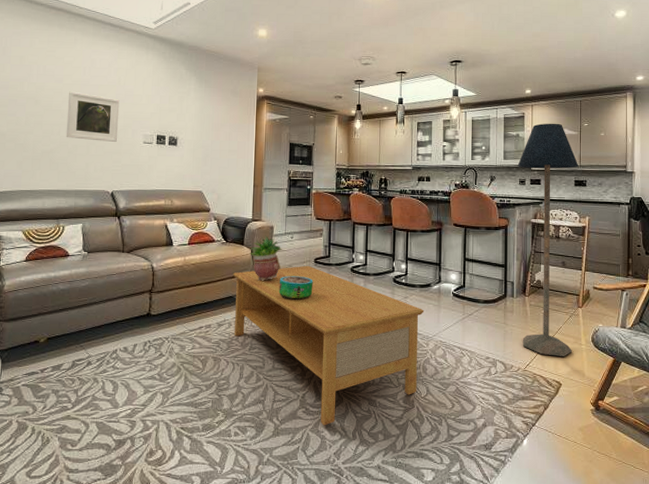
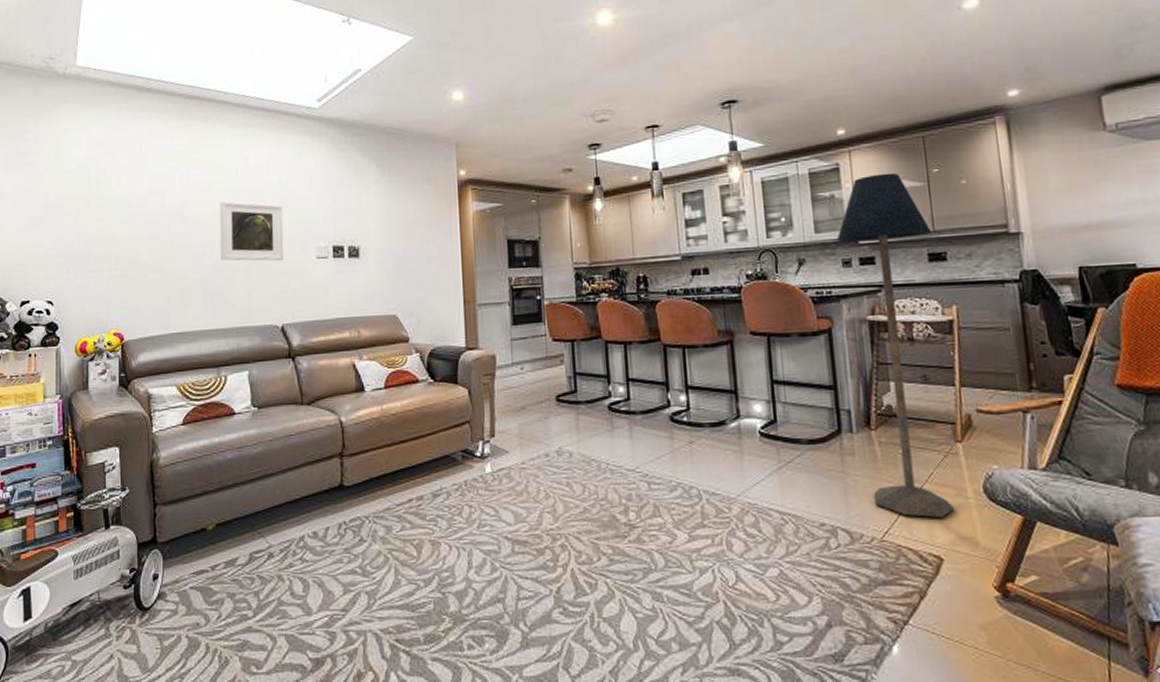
coffee table: present [232,265,424,426] -> none [446,405,721,632]
potted plant: present [249,235,282,281] -> none [465,368,512,431]
decorative bowl: present [278,276,313,300] -> none [510,421,558,455]

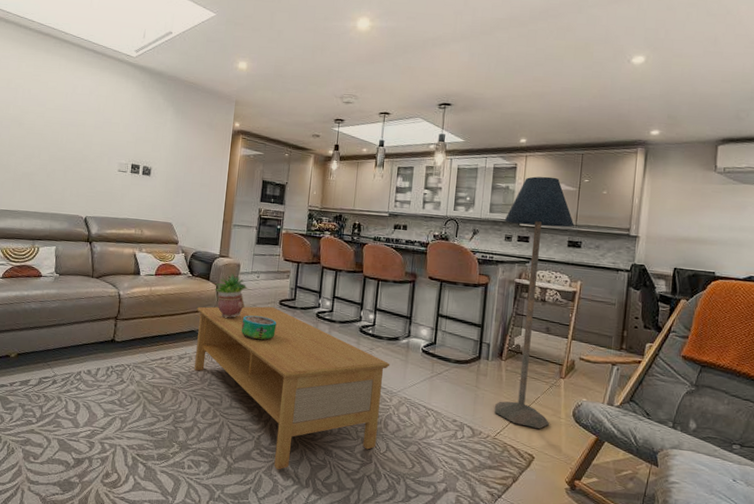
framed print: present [219,200,284,261] -> none [45,116,98,169]
coffee table: none [446,405,721,632] -> present [194,306,390,470]
potted plant: none [465,368,512,431] -> present [214,272,247,319]
decorative bowl: none [510,421,558,455] -> present [241,315,277,341]

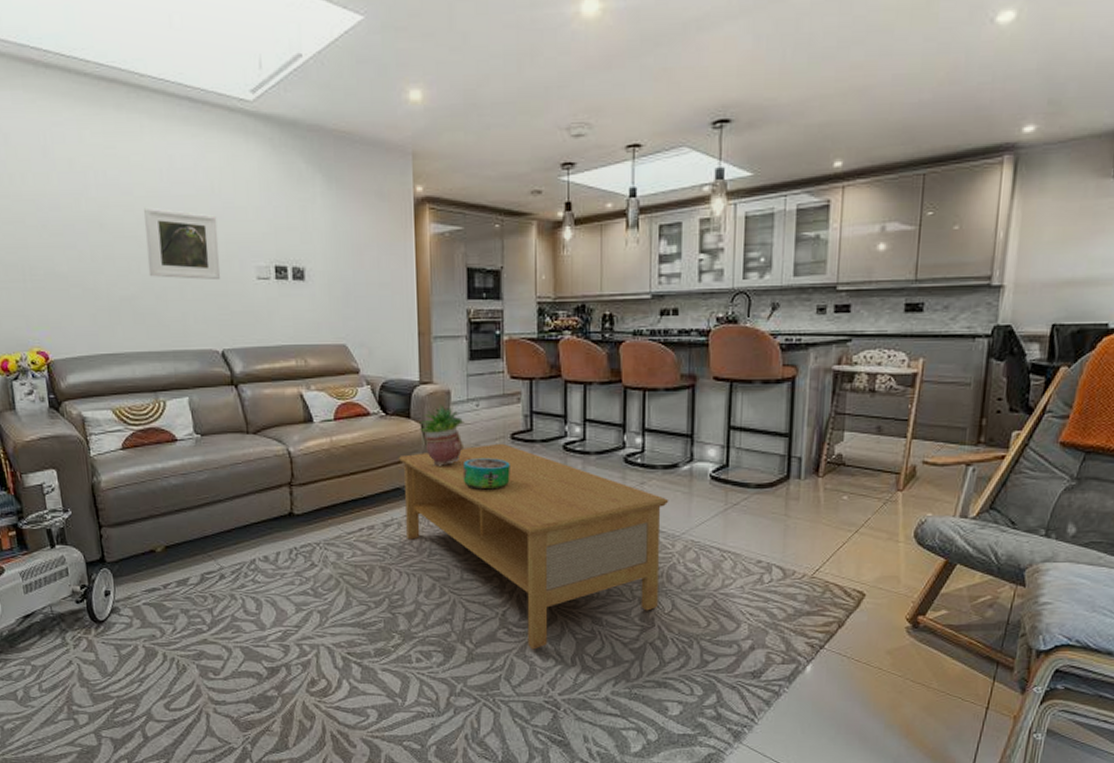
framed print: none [45,116,98,169] -> present [144,207,221,281]
floor lamp: present [495,176,574,429] -> none [812,213,914,558]

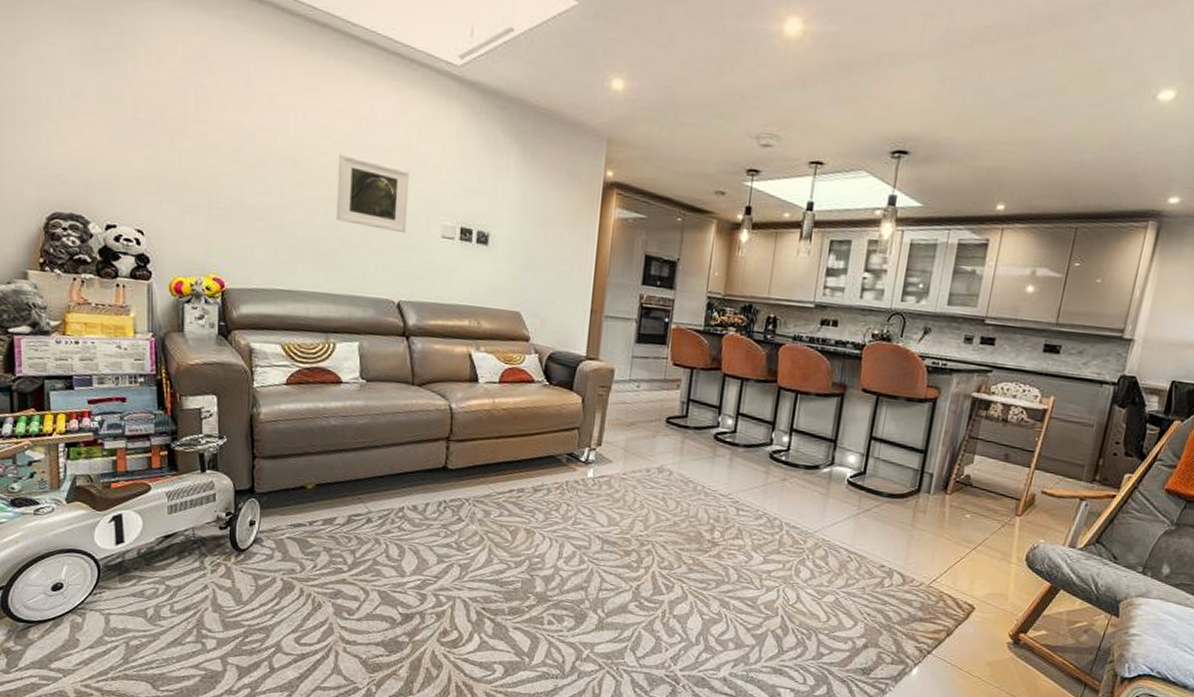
coffee table: present [398,443,669,650] -> none [554,425,807,625]
potted plant: present [418,403,465,466] -> none [579,380,624,441]
decorative bowl: present [462,458,510,490] -> none [615,436,662,469]

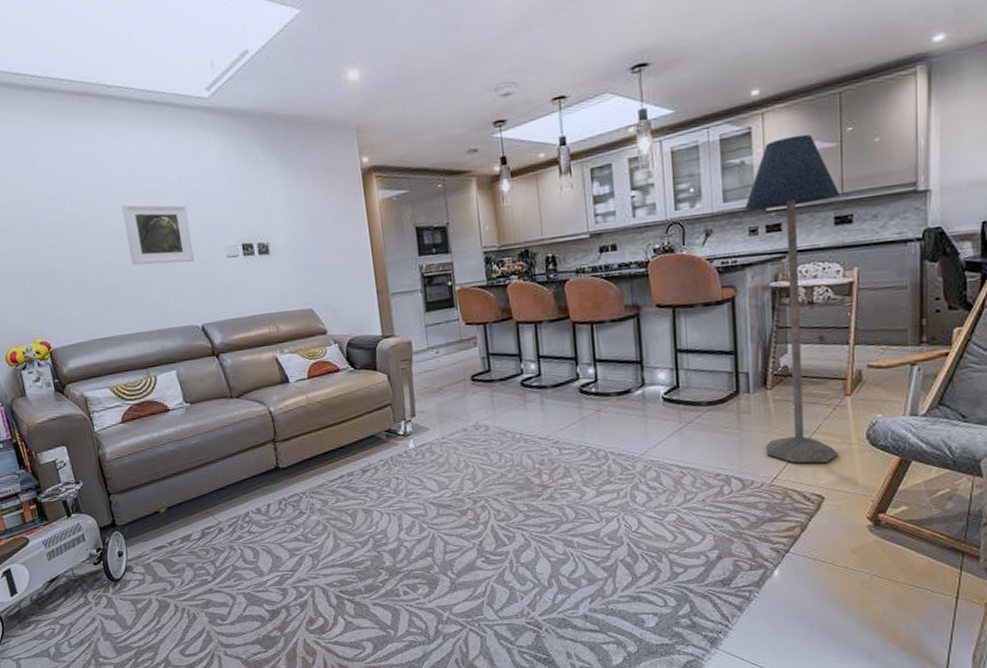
floor lamp: none [932,257,1055,575] -> present [744,134,840,463]

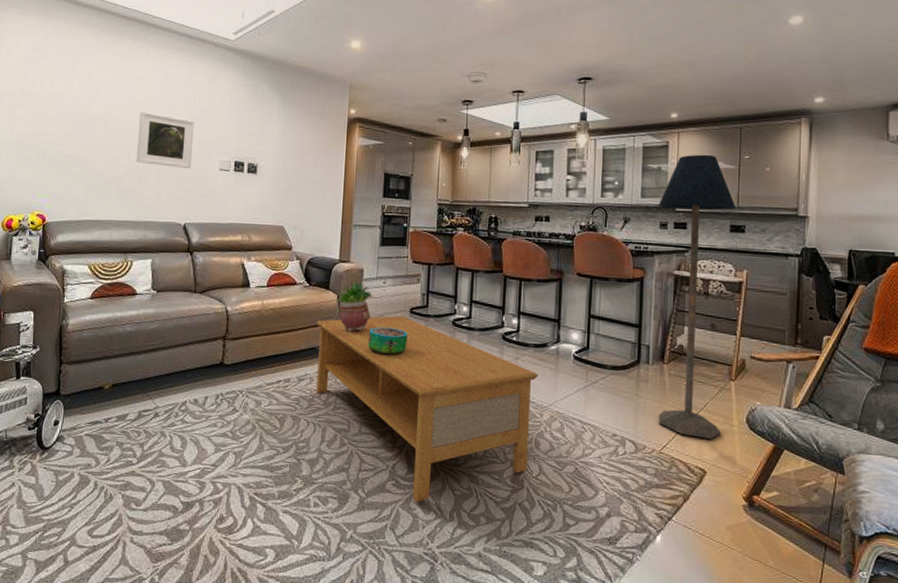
coffee table: none [369,385,626,575] -> present [316,315,539,503]
potted plant: none [385,354,430,412] -> present [335,279,373,332]
decorative bowl: none [429,400,475,431] -> present [367,327,408,355]

